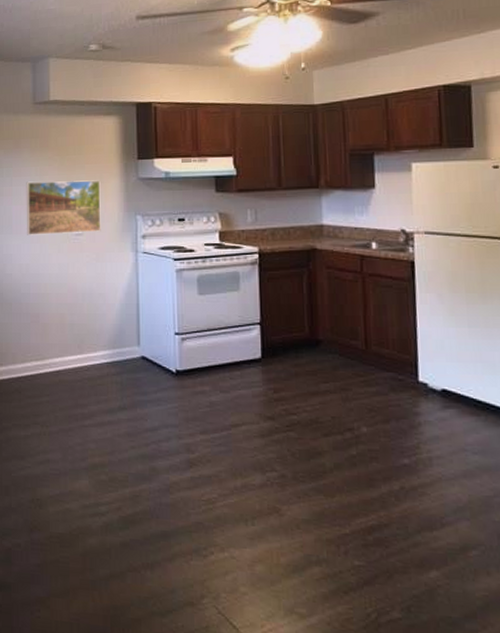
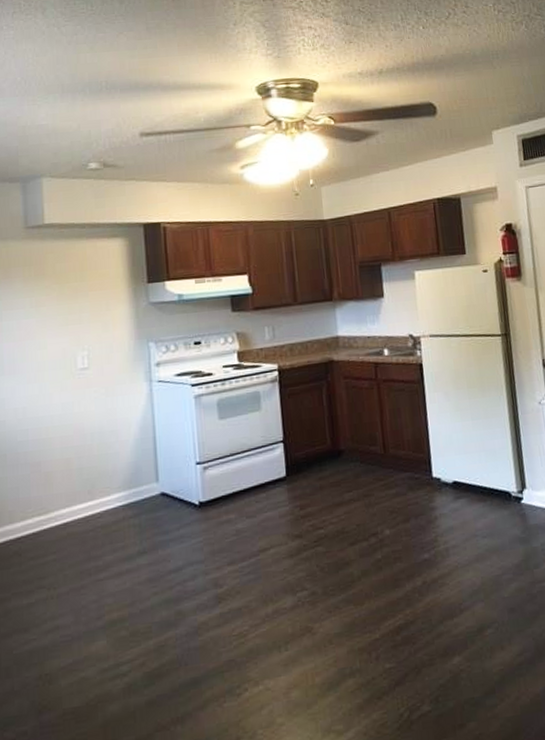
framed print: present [26,180,101,235] -> none [19,307,110,375]

